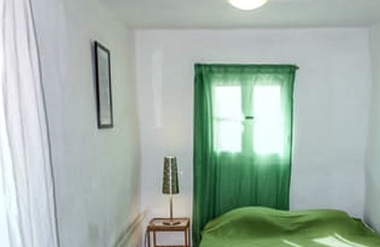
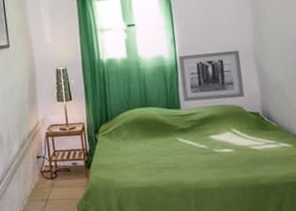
wall art: none [293,155,352,204] -> present [178,50,245,101]

